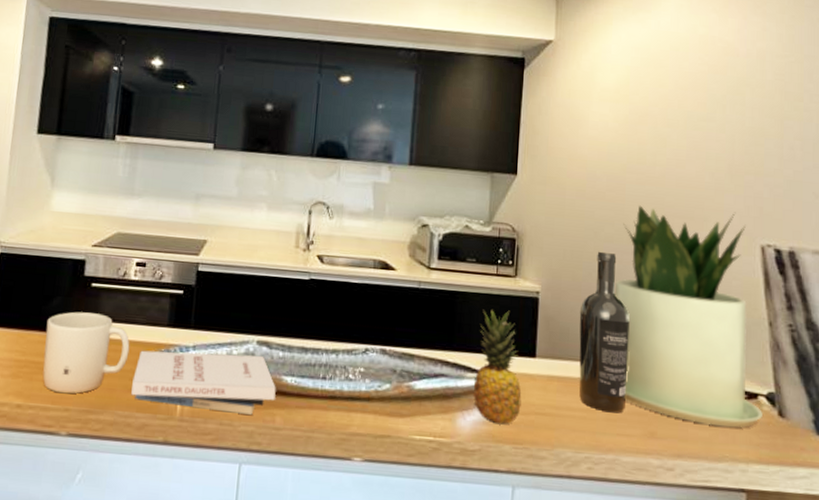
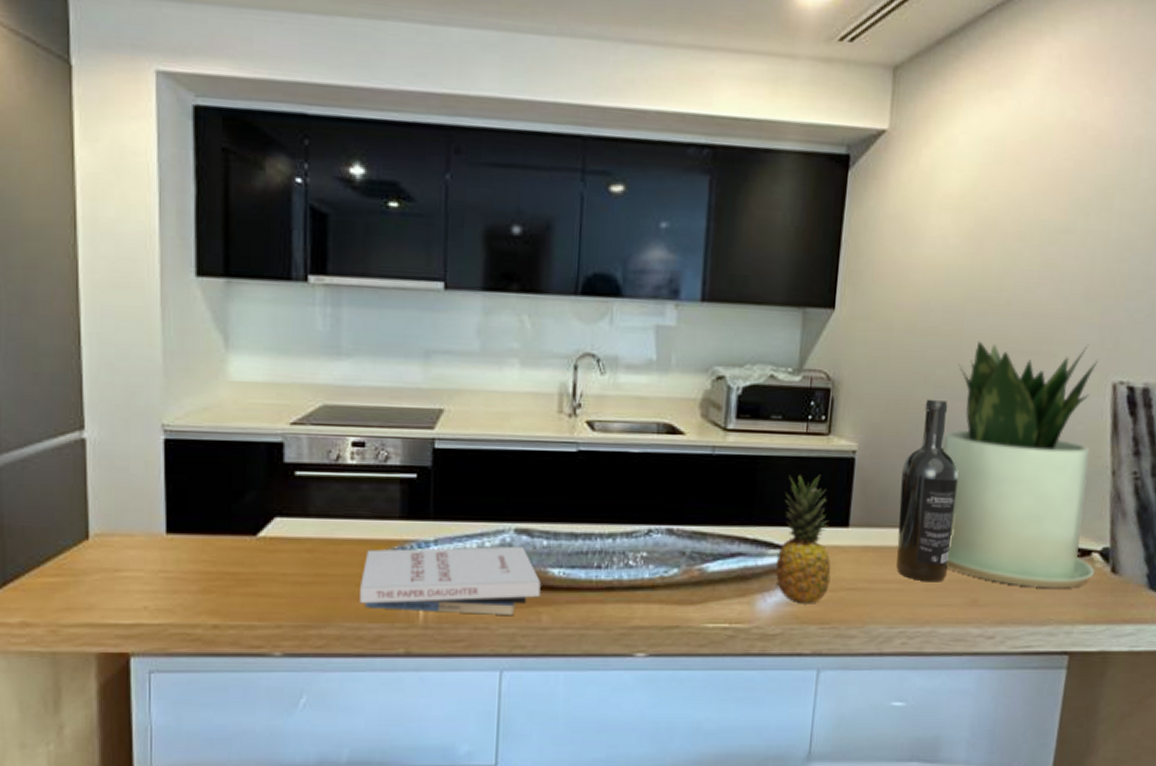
mug: present [42,311,130,394] -> none [240,508,353,608]

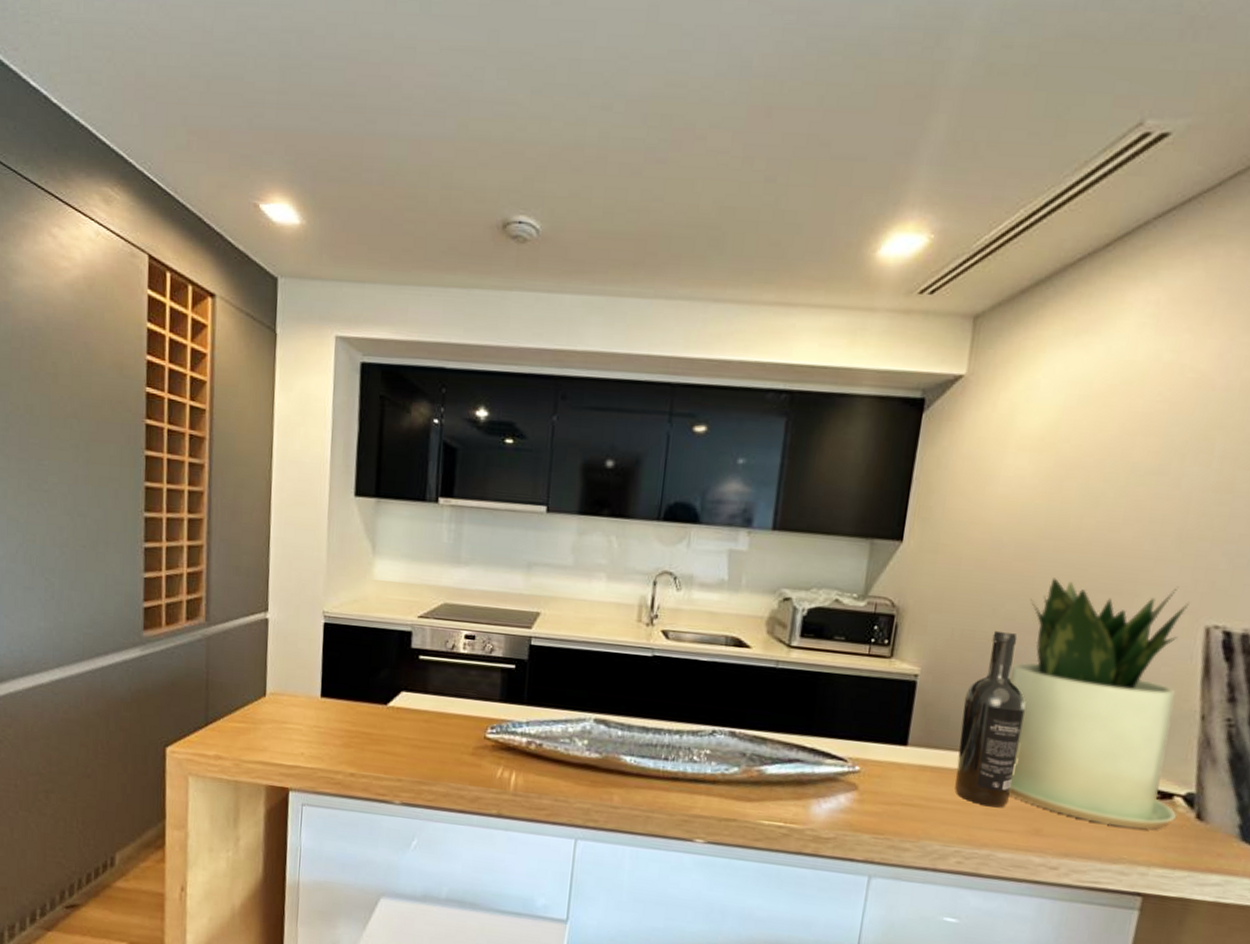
books: present [360,546,541,615] -> none [463,724,614,792]
fruit: present [775,474,831,603] -> none [830,692,888,813]

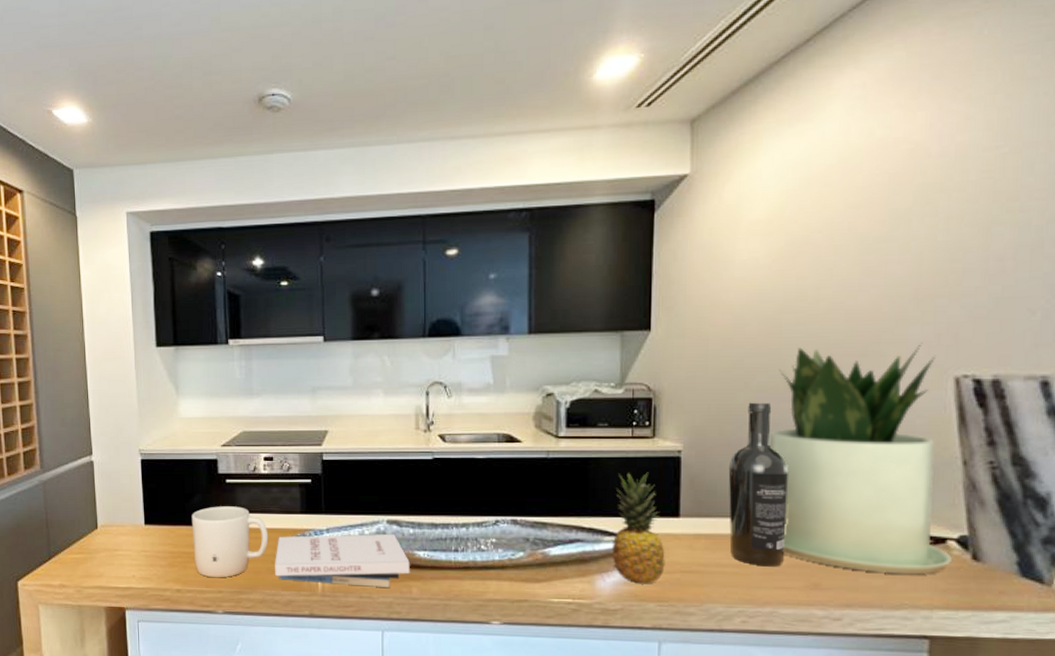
mug: none [373,684,461,765] -> present [191,506,268,578]
books: none [463,724,614,792] -> present [275,533,410,587]
fruit: none [830,692,888,813] -> present [611,472,665,583]

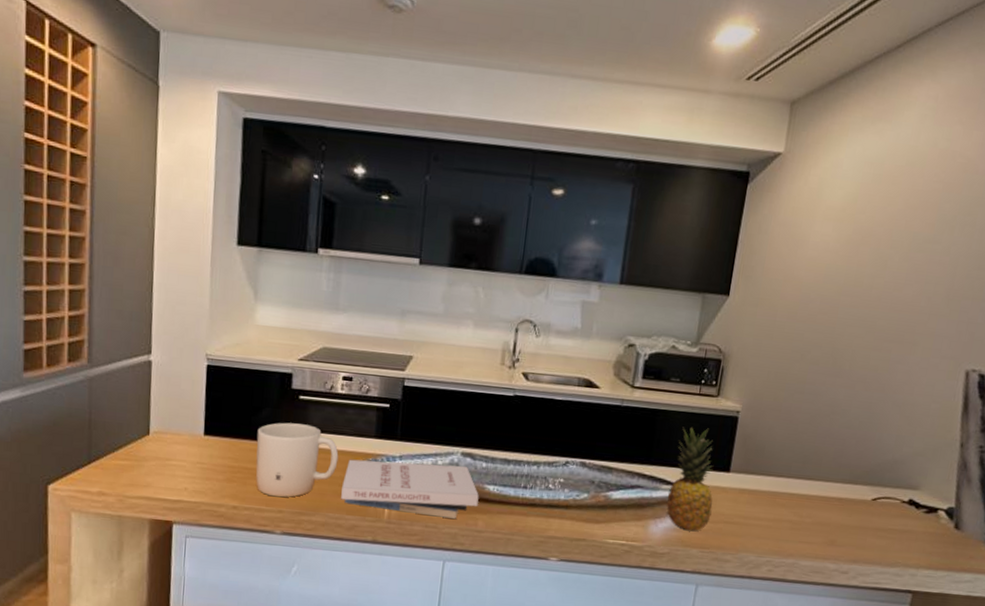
wine bottle: present [728,402,790,567] -> none [767,373,827,523]
planter: present [769,342,952,574] -> none [811,328,954,538]

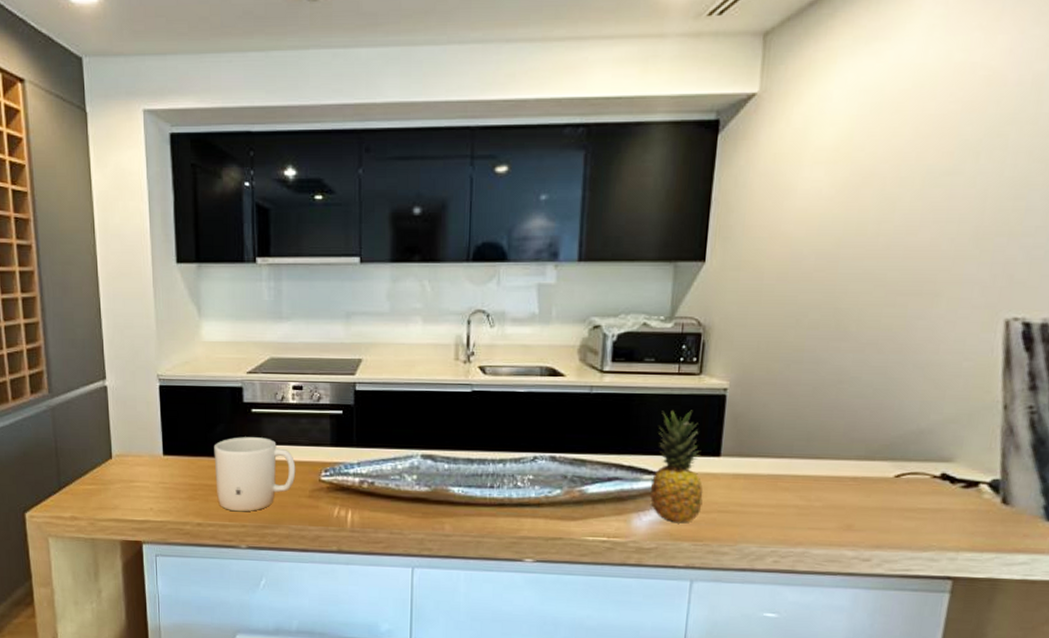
books: present [341,459,479,519] -> none [302,468,443,524]

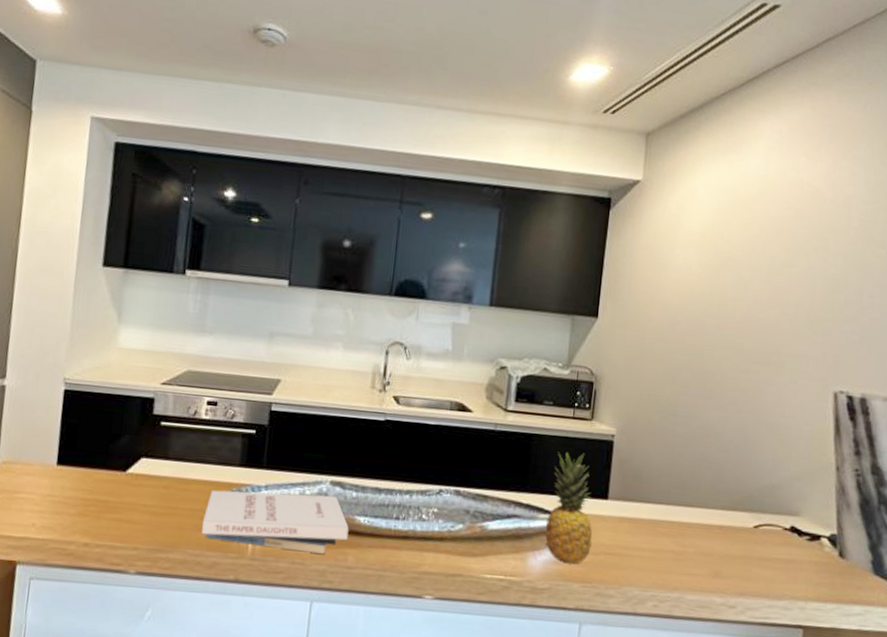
mug: present [214,437,296,512] -> none [110,450,201,533]
books: none [302,468,443,524] -> present [201,489,349,554]

